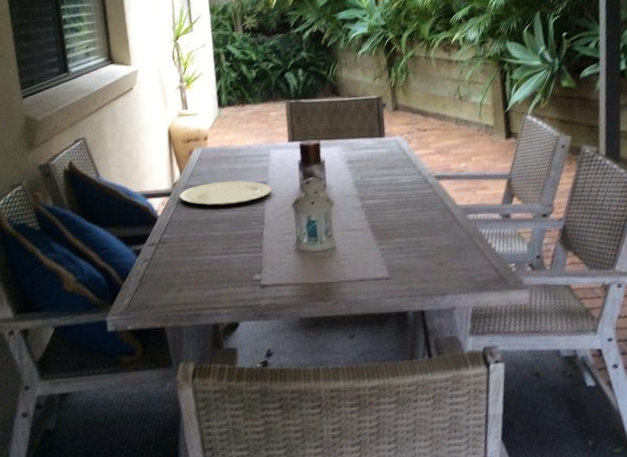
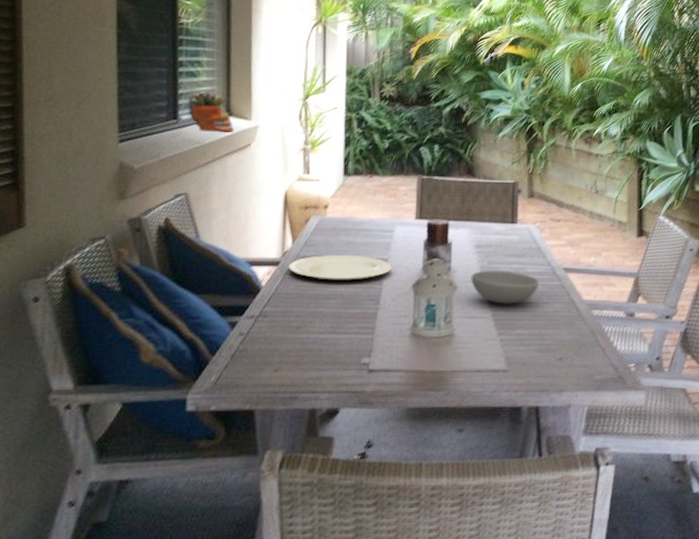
succulent planter: none [77,43,118,81] -> present [190,91,235,132]
bowl: none [346,183,412,216] -> present [471,270,539,304]

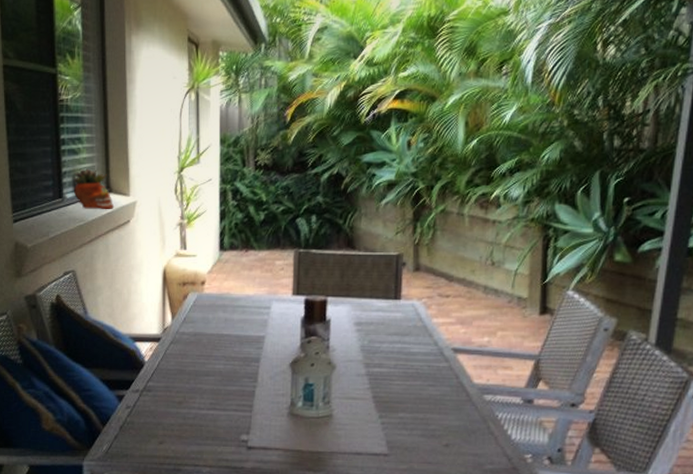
plate: present [288,254,392,281] -> none [169,331,269,358]
bowl: present [471,270,539,304] -> none [350,350,424,386]

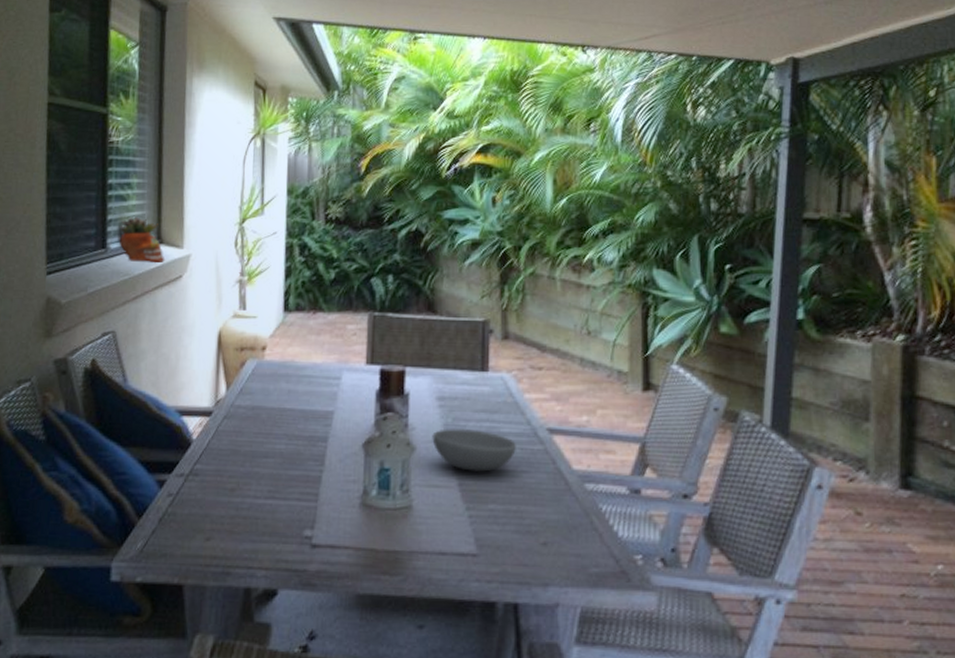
bowl: none [350,350,424,386] -> present [432,429,516,472]

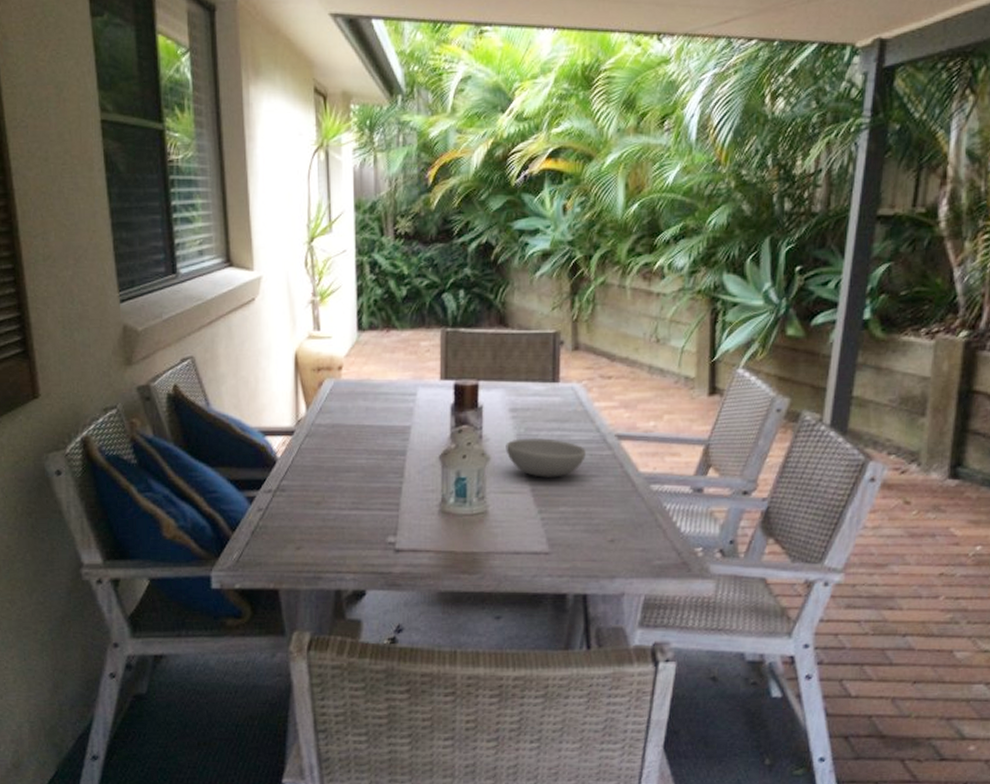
succulent planter: present [119,216,165,262] -> none [188,239,237,286]

